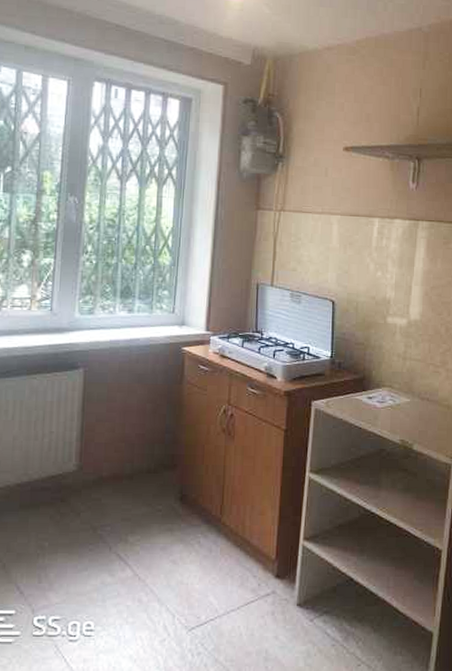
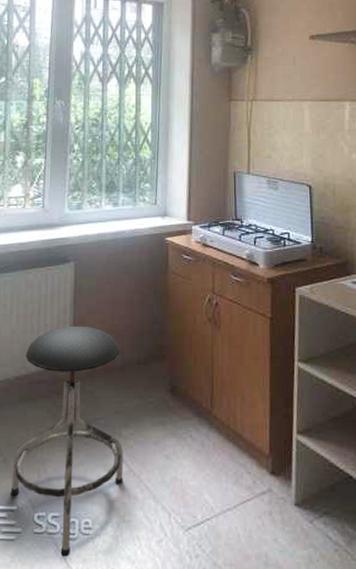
stool: none [9,433,129,657] -> present [10,325,123,557]

